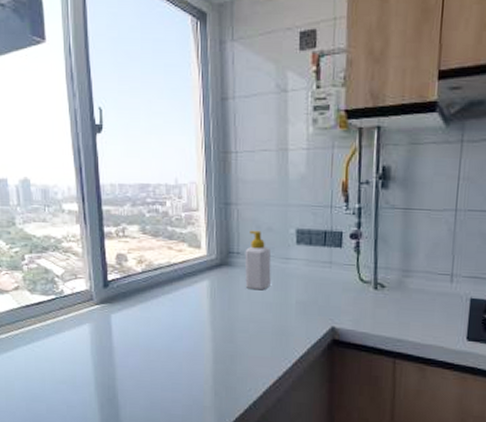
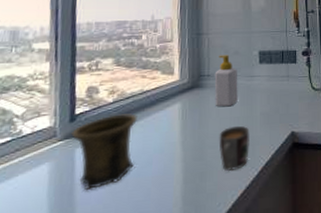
mug: none [106,285,166,354] -> present [71,113,137,190]
mug: none [249,312,283,358] -> present [219,125,250,171]

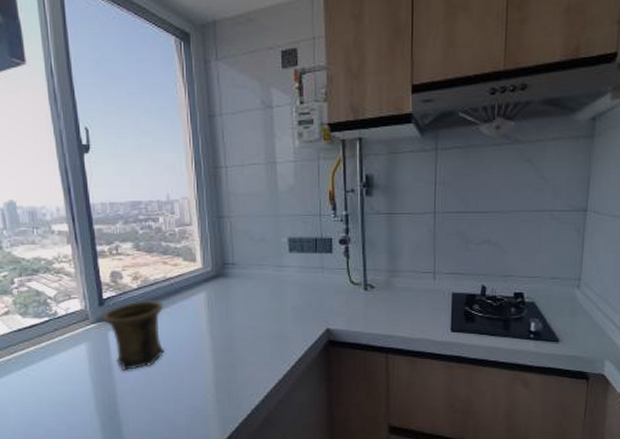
soap bottle: present [214,55,238,107] -> none [239,241,266,299]
mug: present [219,125,250,171] -> none [248,318,281,363]

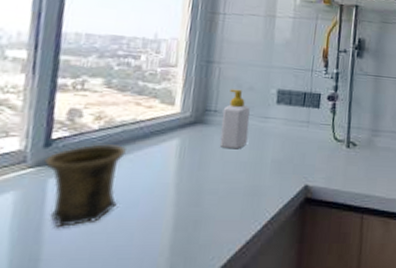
soap bottle: none [239,241,266,299] -> present [219,89,250,150]

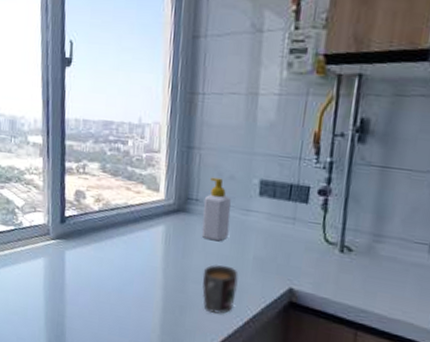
mug: present [45,144,126,227] -> none [62,224,121,294]
mug: none [219,172,257,222] -> present [202,265,239,314]

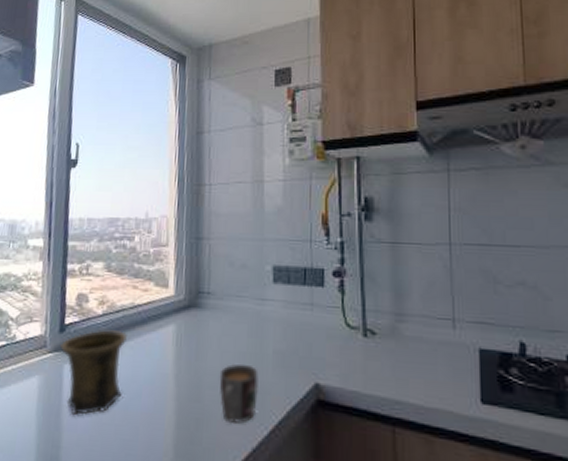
mug: none [62,224,121,294] -> present [60,329,127,415]
soap bottle: present [201,177,231,242] -> none [215,267,245,337]

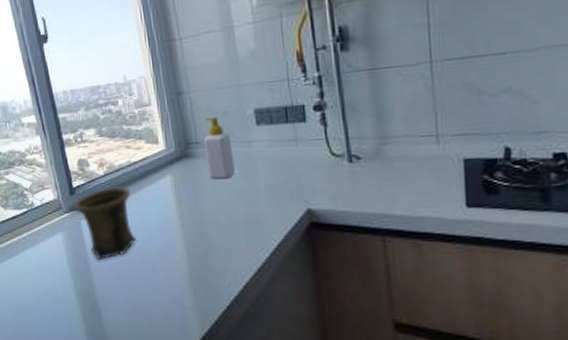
soap bottle: none [215,267,245,337] -> present [203,116,235,179]
mug: present [219,363,259,423] -> none [218,200,257,250]

